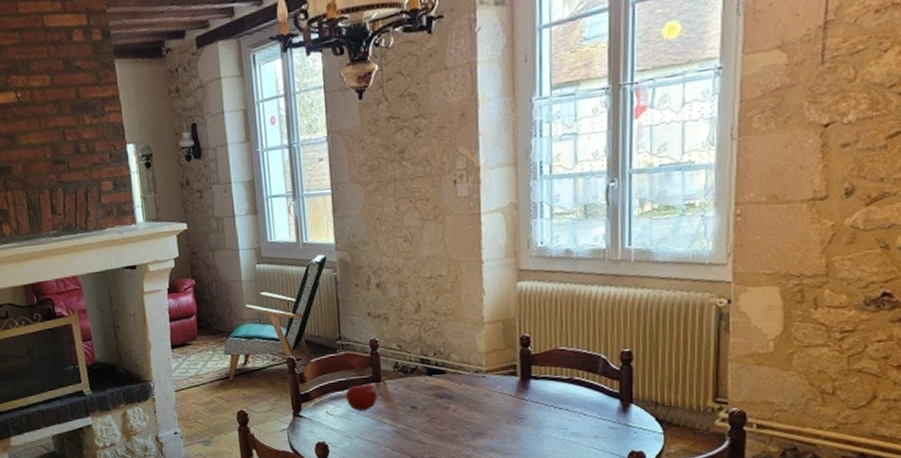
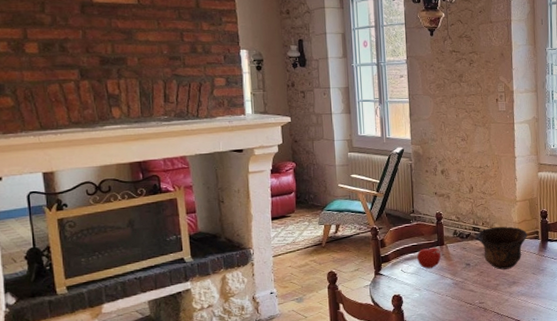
bowl: none [426,357,500,416] -> present [476,226,527,270]

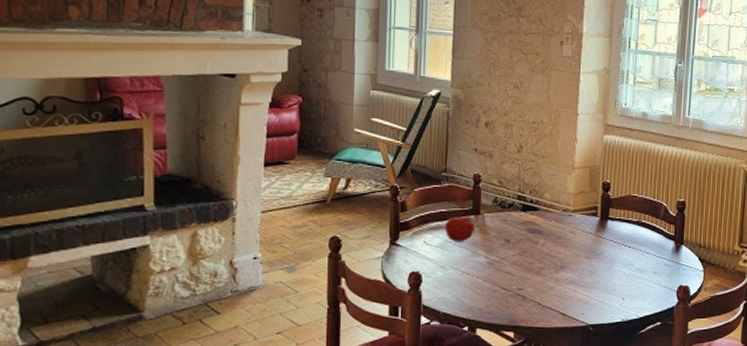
bowl: present [476,226,527,270] -> none [521,197,584,250]

